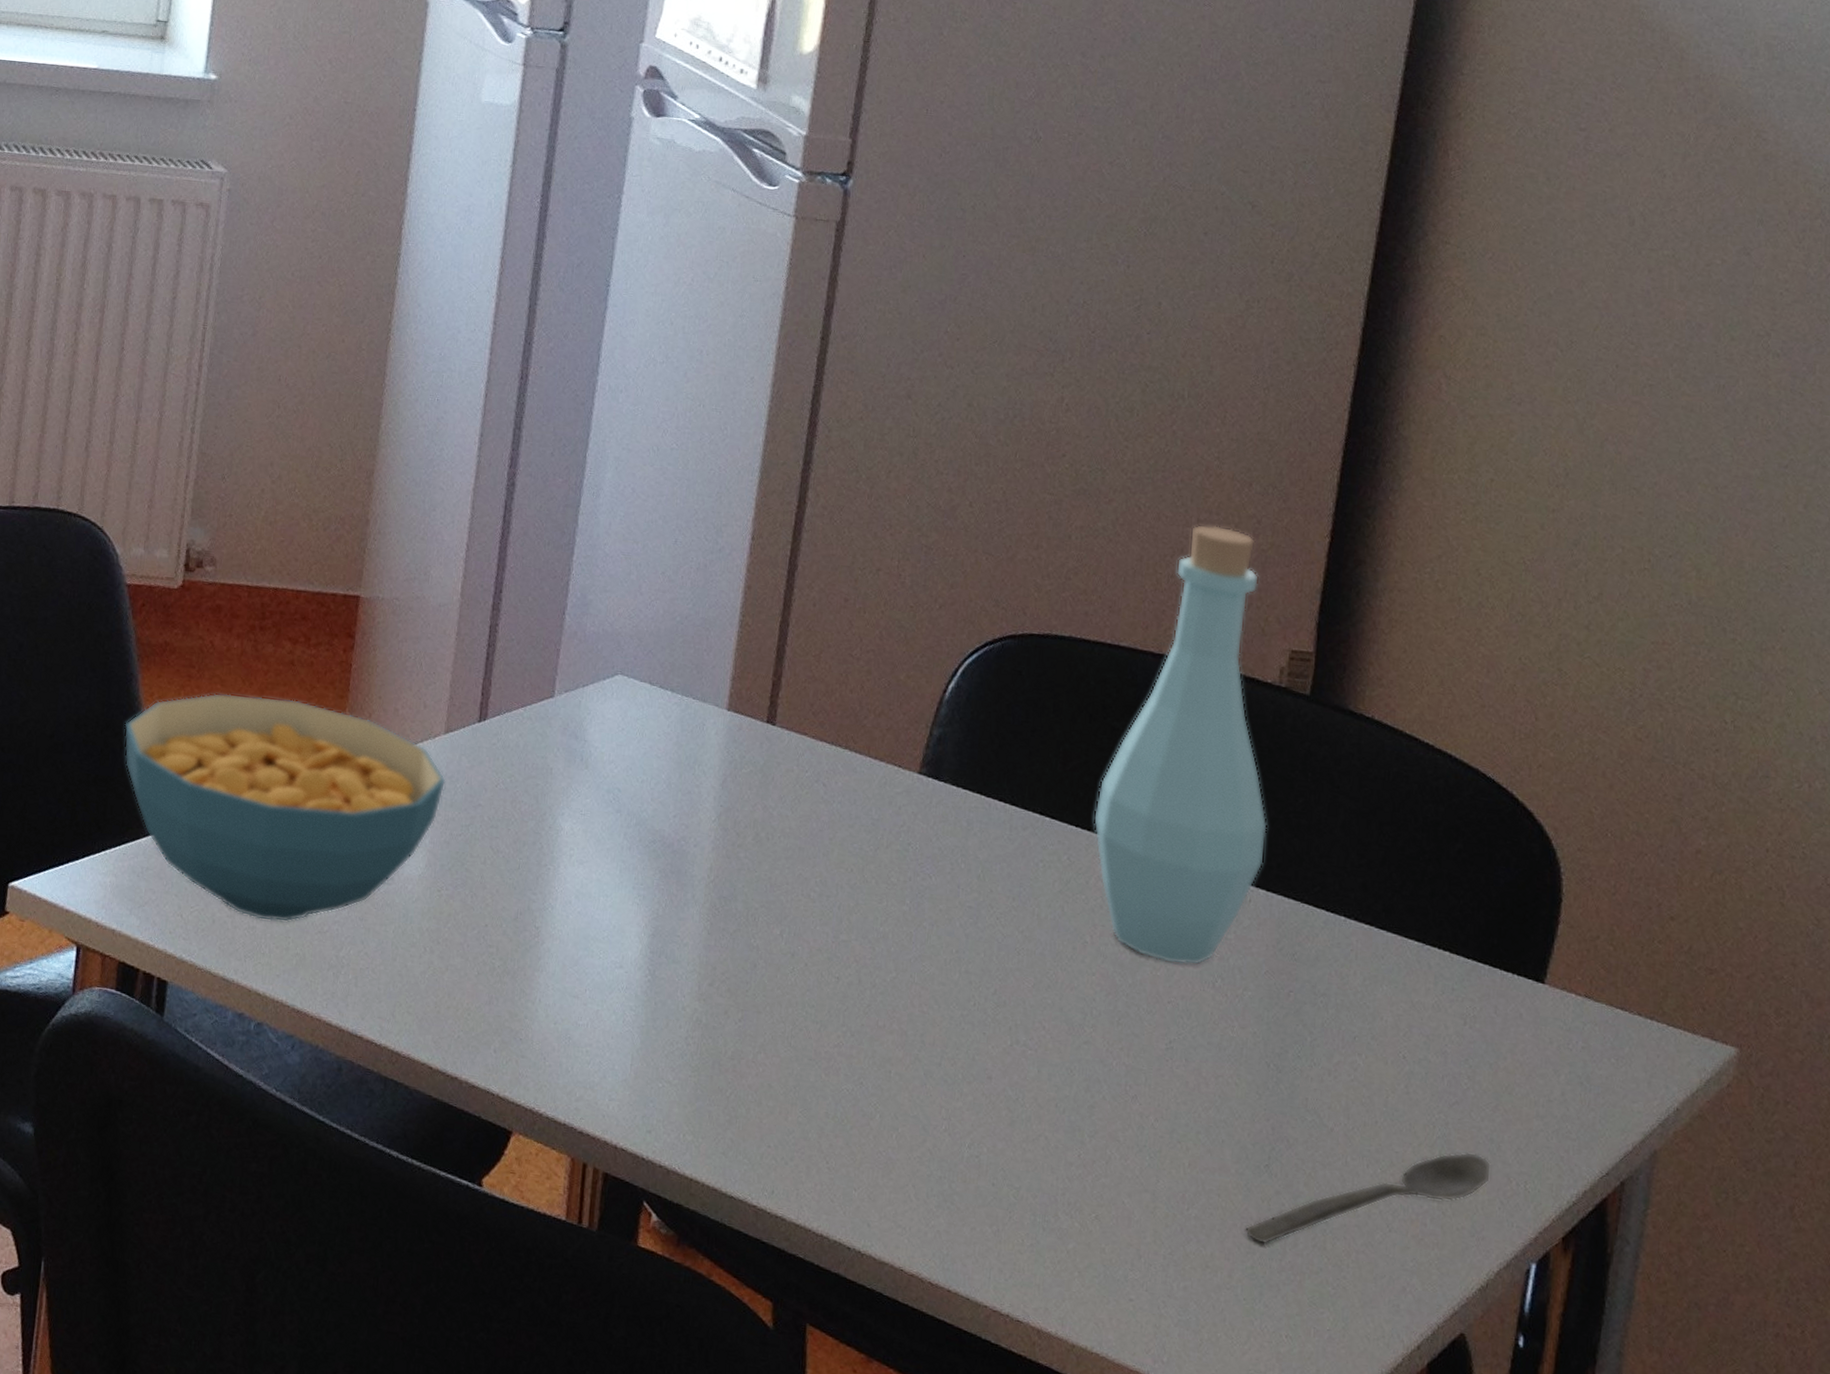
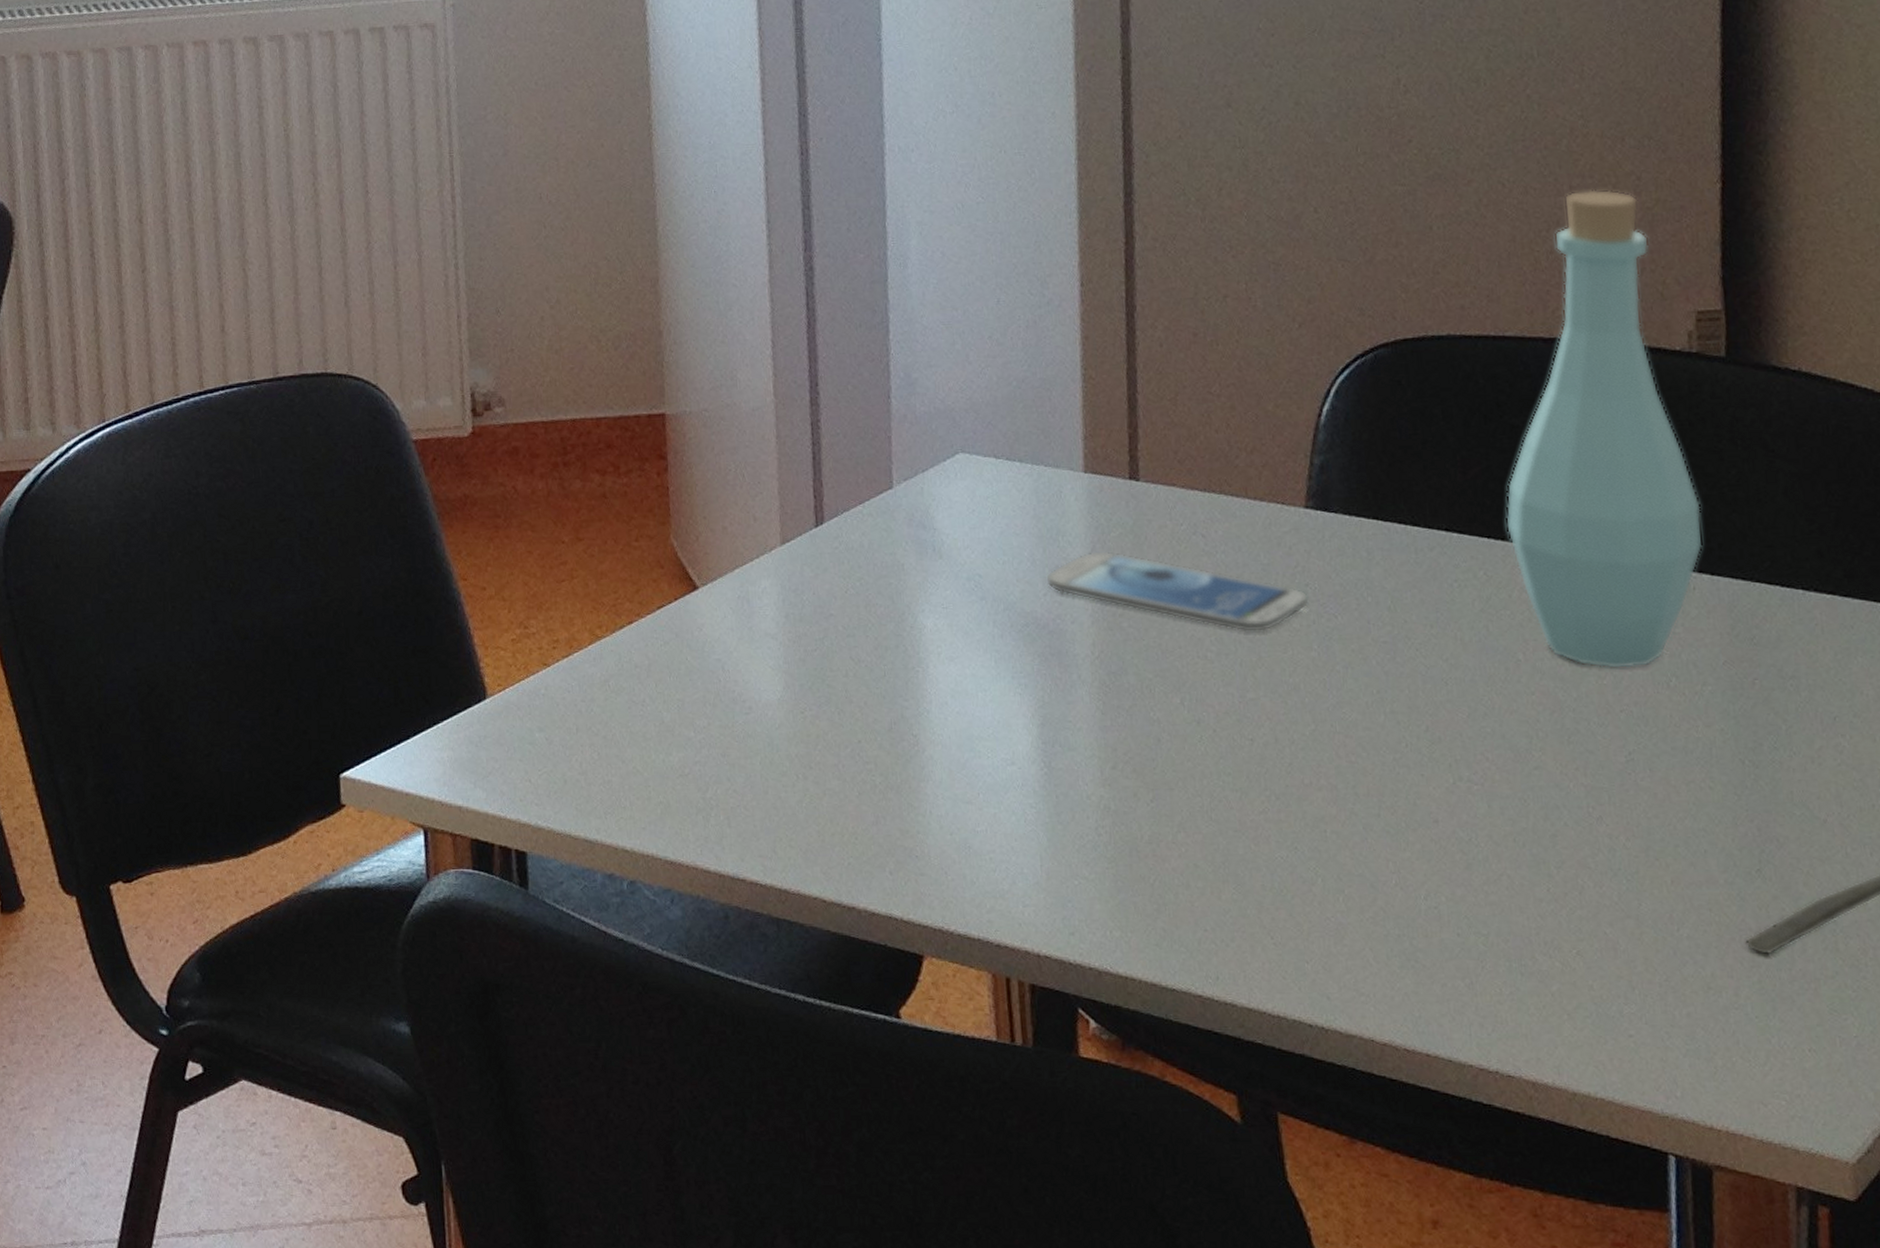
cereal bowl: present [124,692,446,923] -> none [435,534,791,773]
smartphone: none [677,783,910,881] -> present [1045,550,1310,633]

